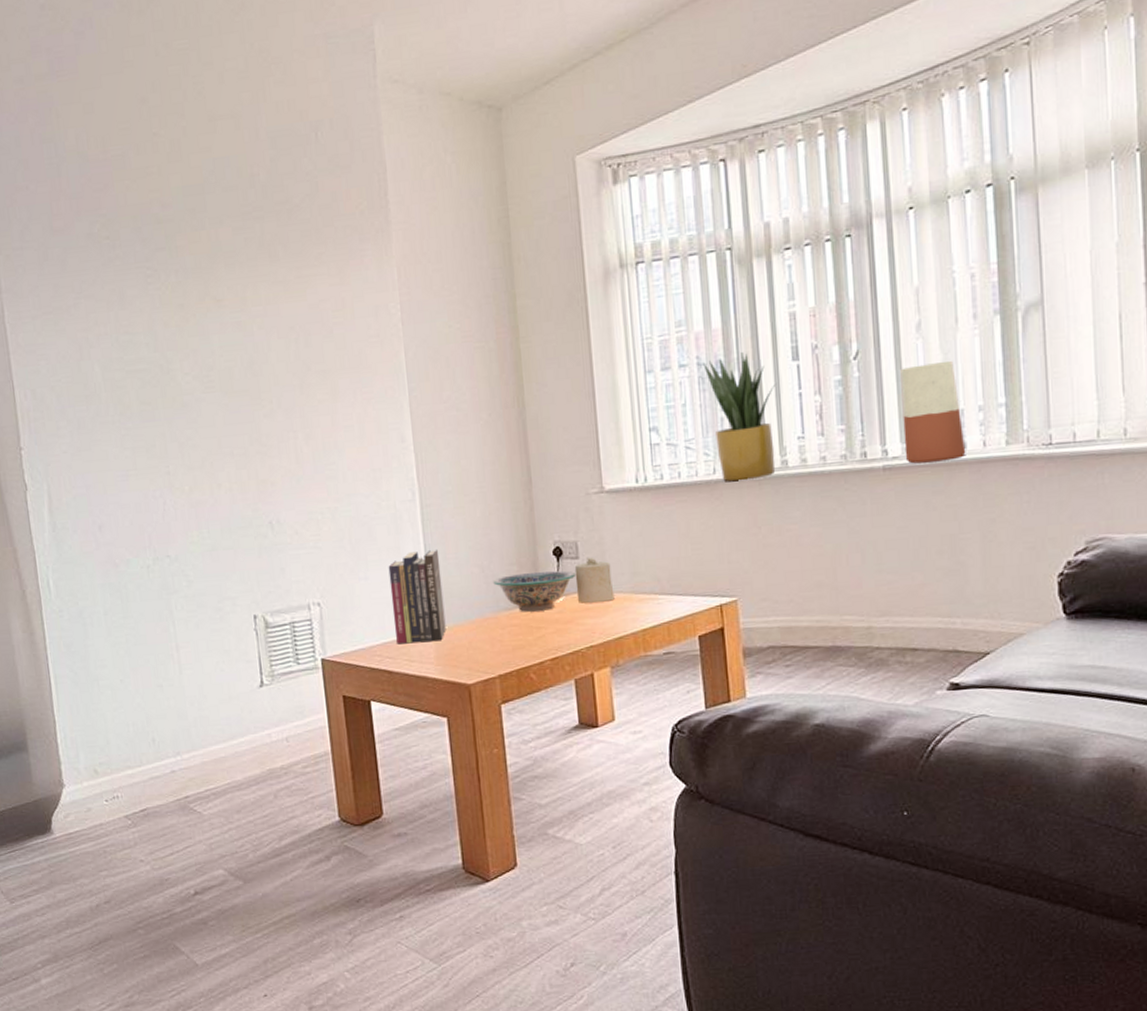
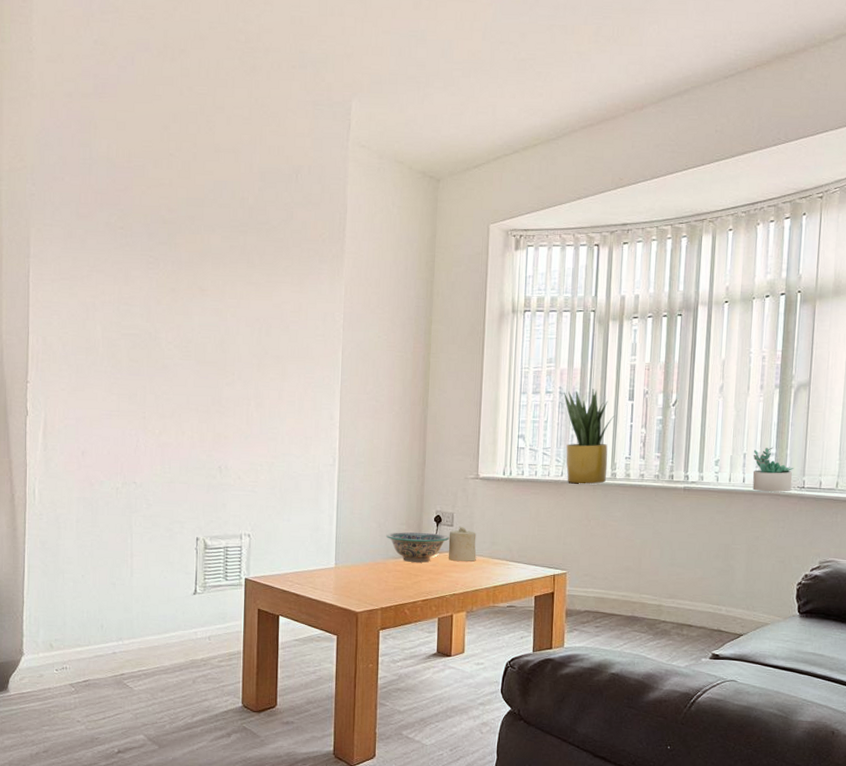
books: present [388,550,446,645] -> none [305,505,348,576]
vase: present [900,360,966,464] -> none [700,416,744,490]
succulent plant: none [975,395,1035,458] -> present [752,447,794,492]

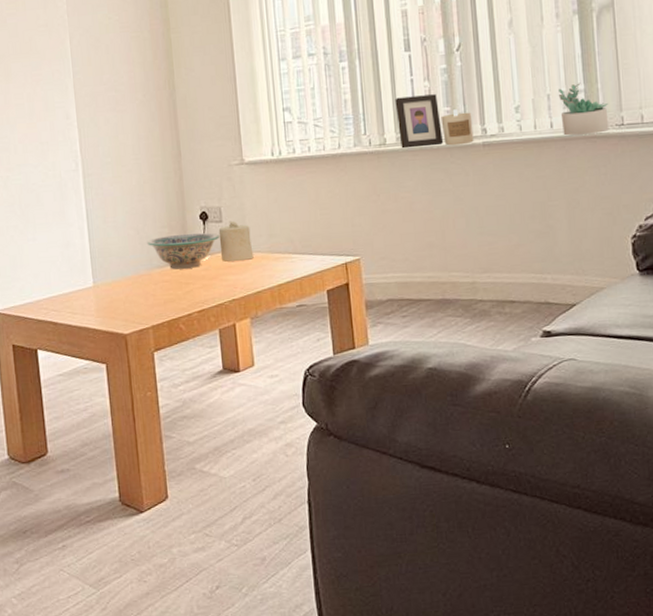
planter: present [564,389,615,484] -> none [329,44,392,156]
picture frame: none [614,439,651,485] -> present [395,94,444,149]
candle: none [651,456,678,487] -> present [441,109,474,146]

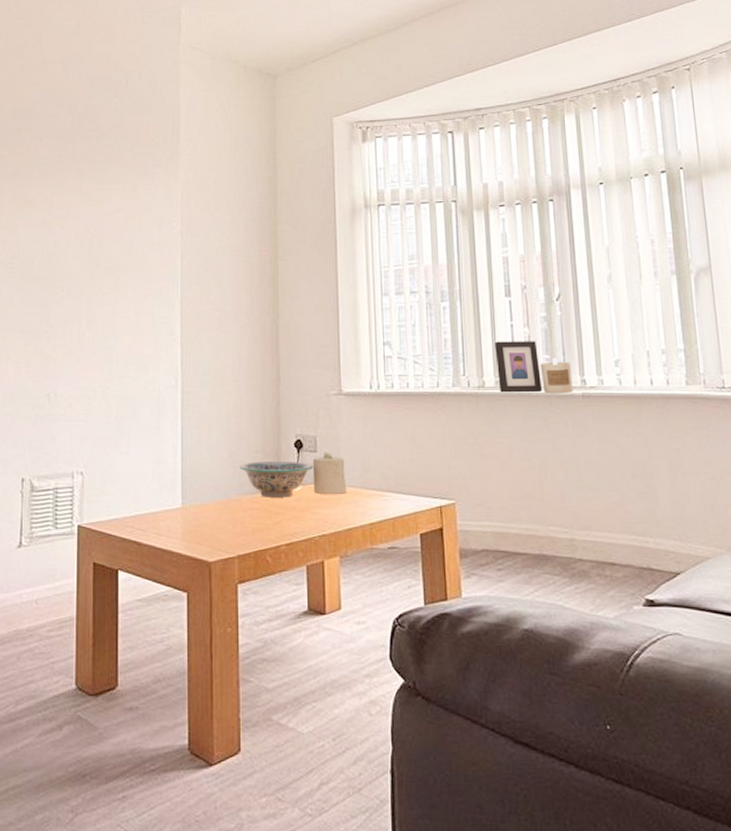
succulent plant: present [559,82,609,136] -> none [658,342,710,394]

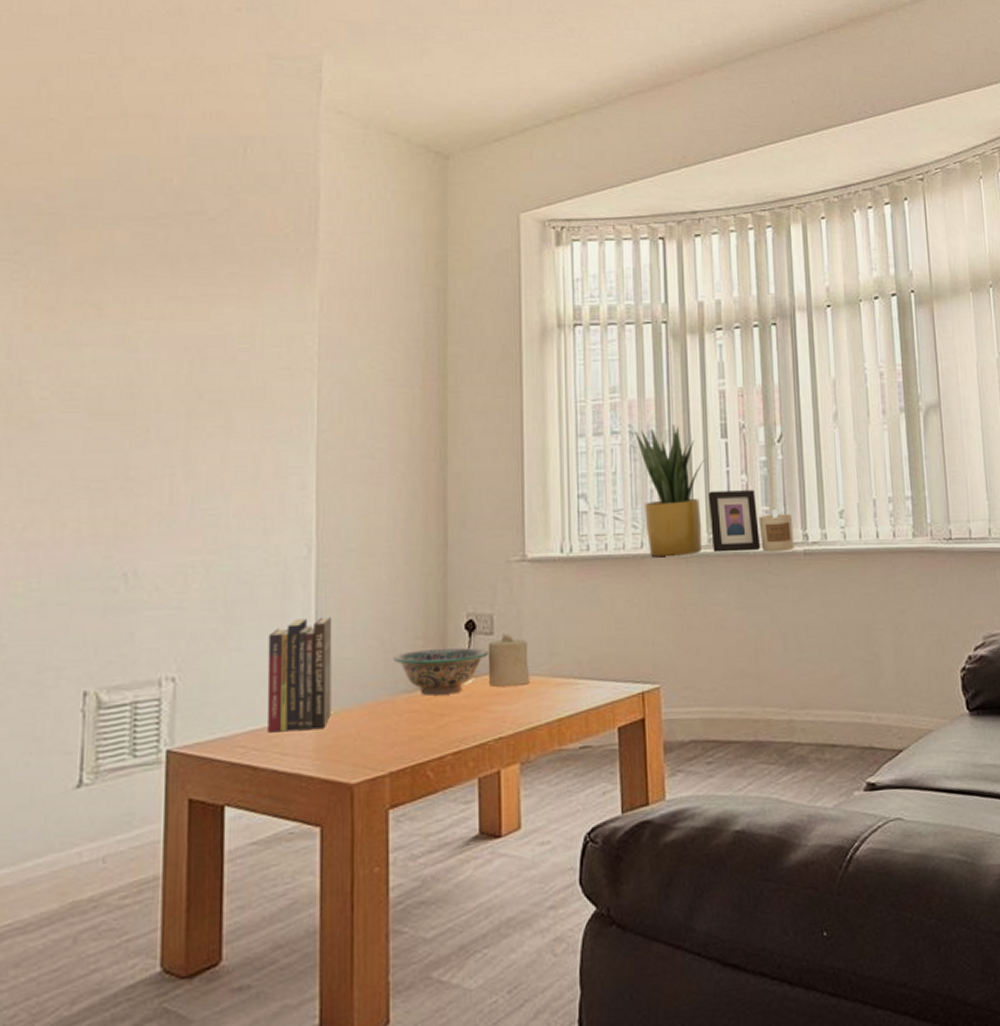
books: none [147,433,194,518] -> present [266,618,333,733]
planter: none [431,286,492,395] -> present [635,425,706,558]

